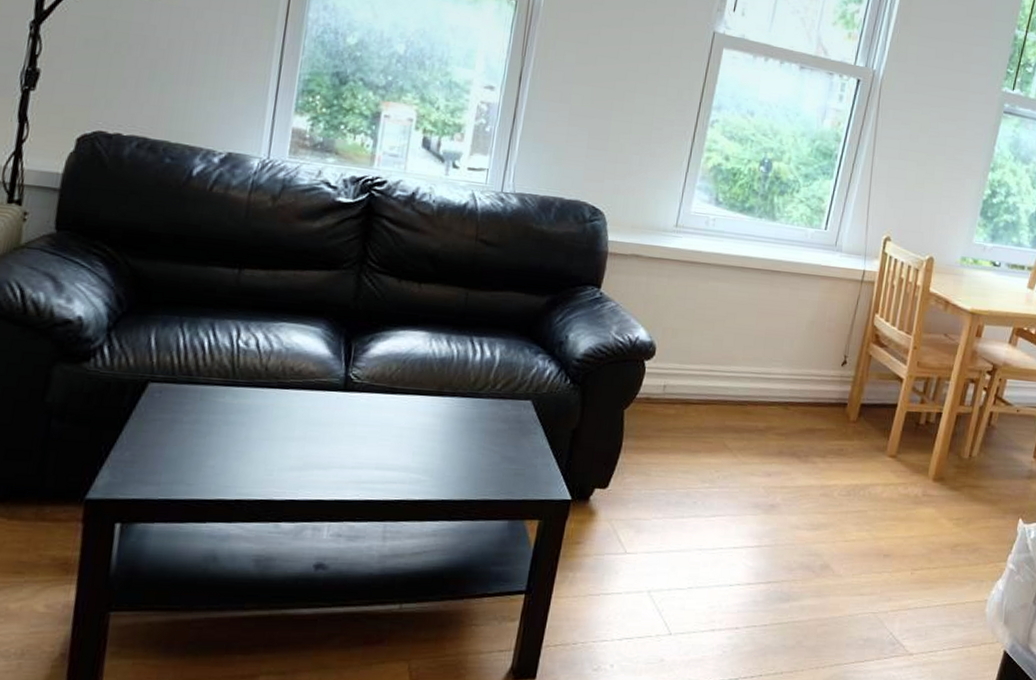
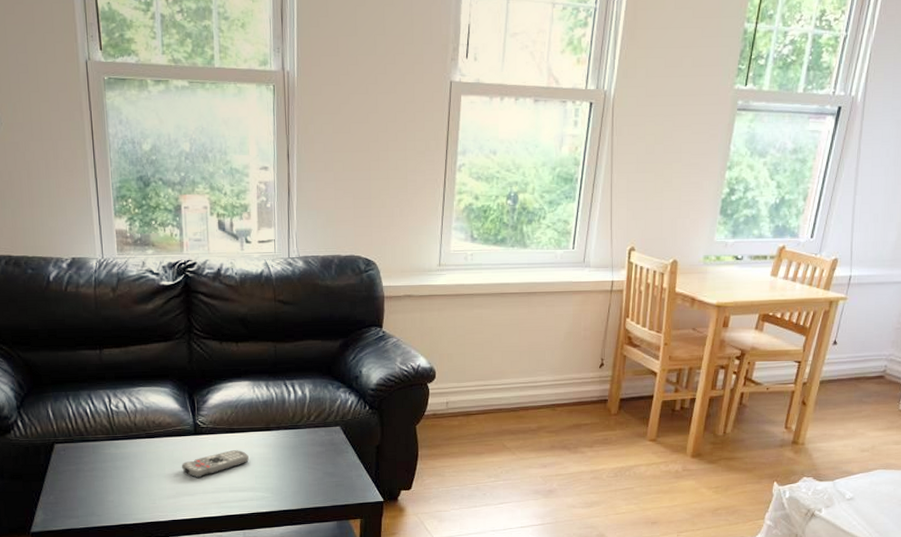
remote control: none [318,416,409,447] -> present [182,450,249,478]

